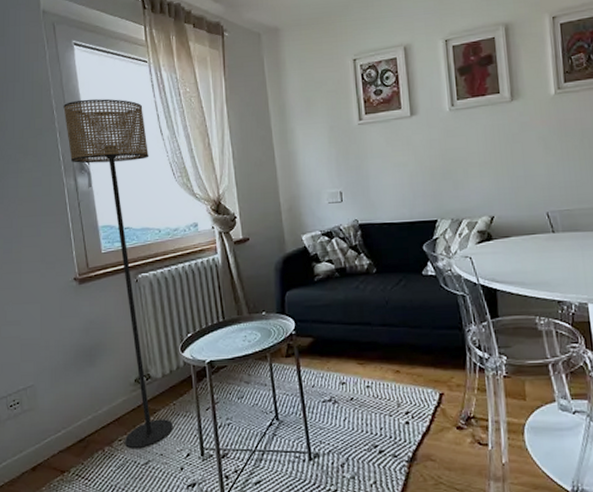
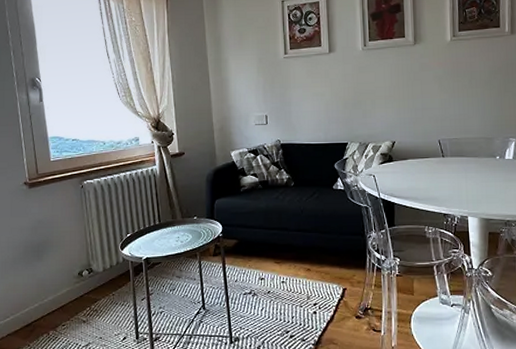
floor lamp: present [63,99,173,449] -> none [17,22,111,333]

